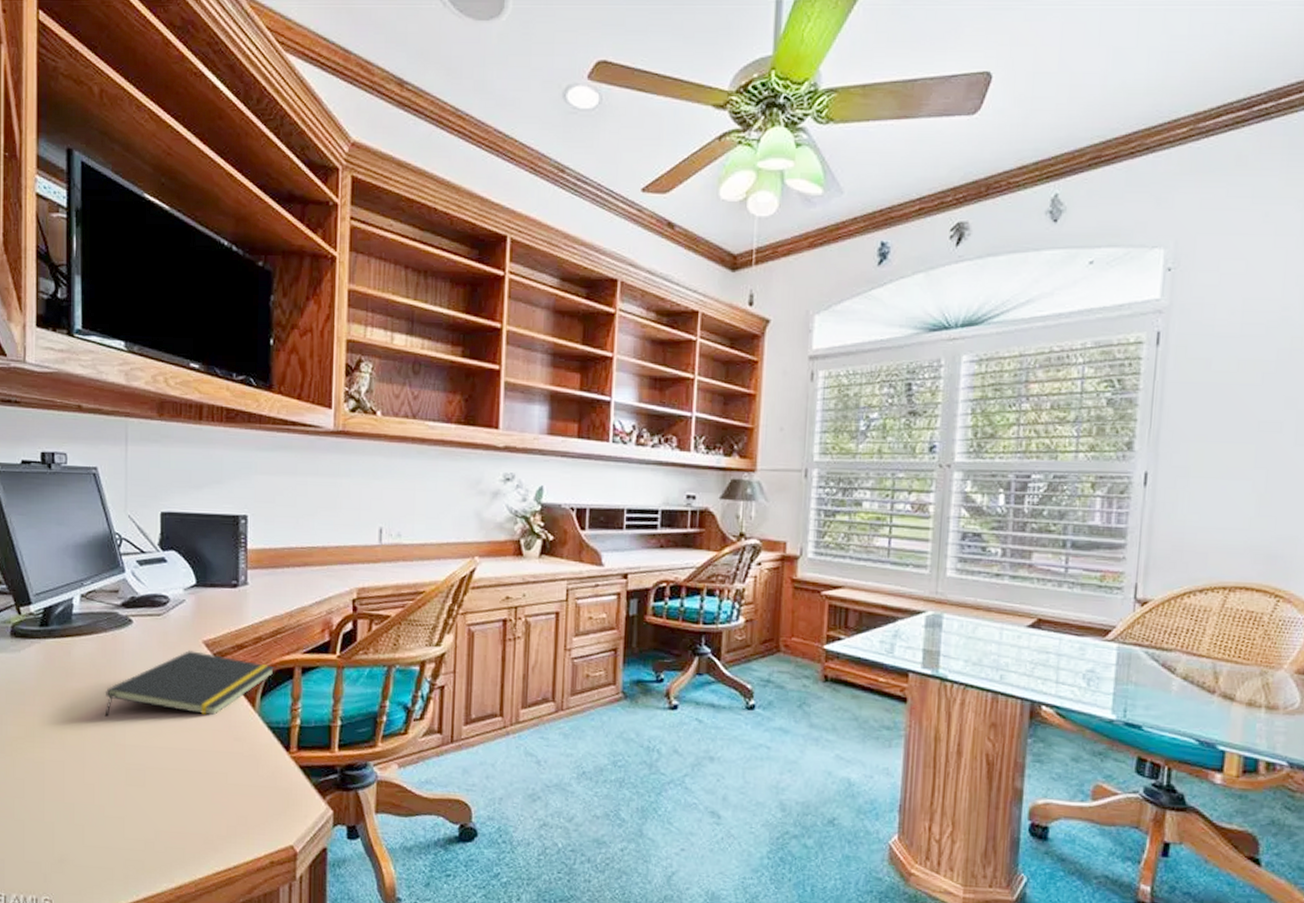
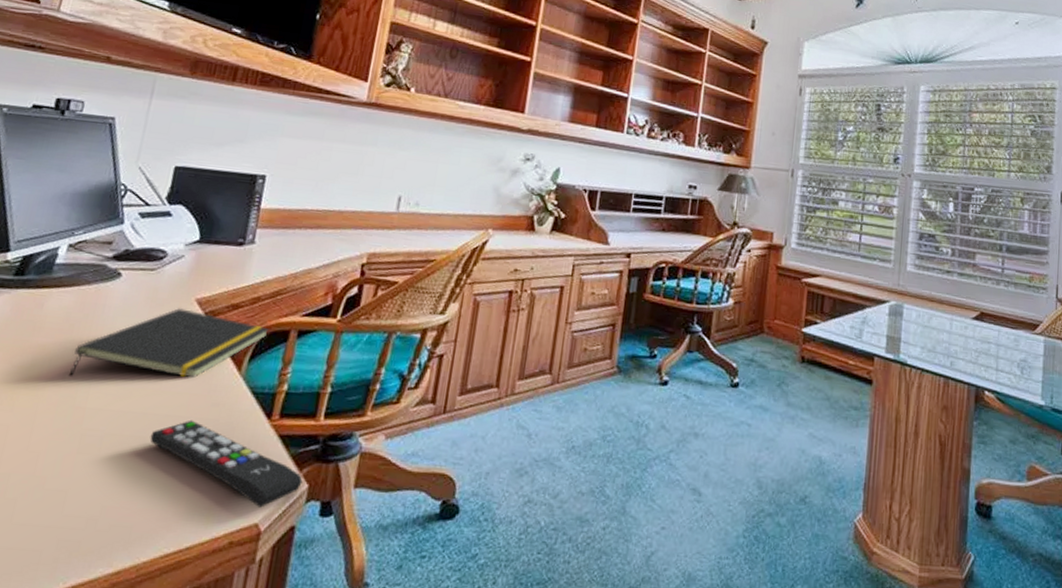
remote control: none [185,753,327,832] -> present [150,420,303,508]

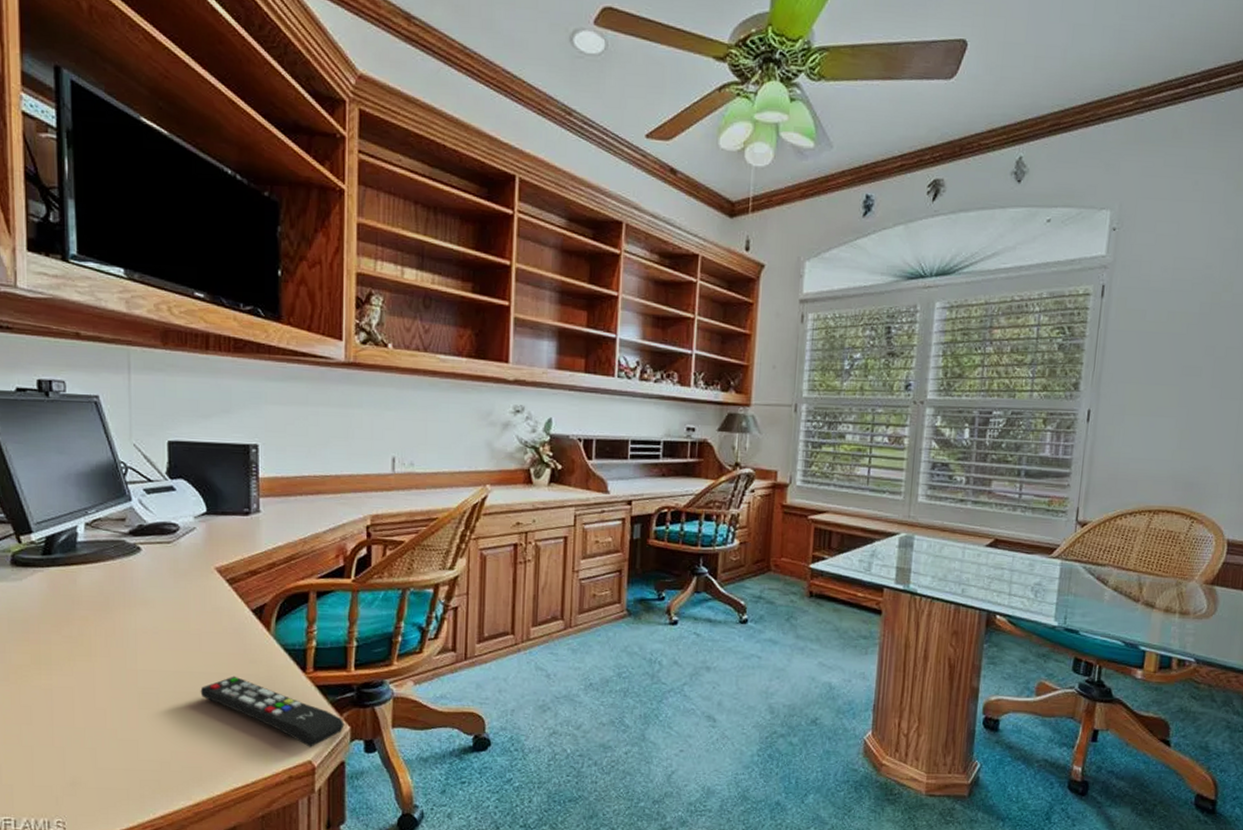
notepad: present [68,308,270,379] -> none [114,577,290,643]

